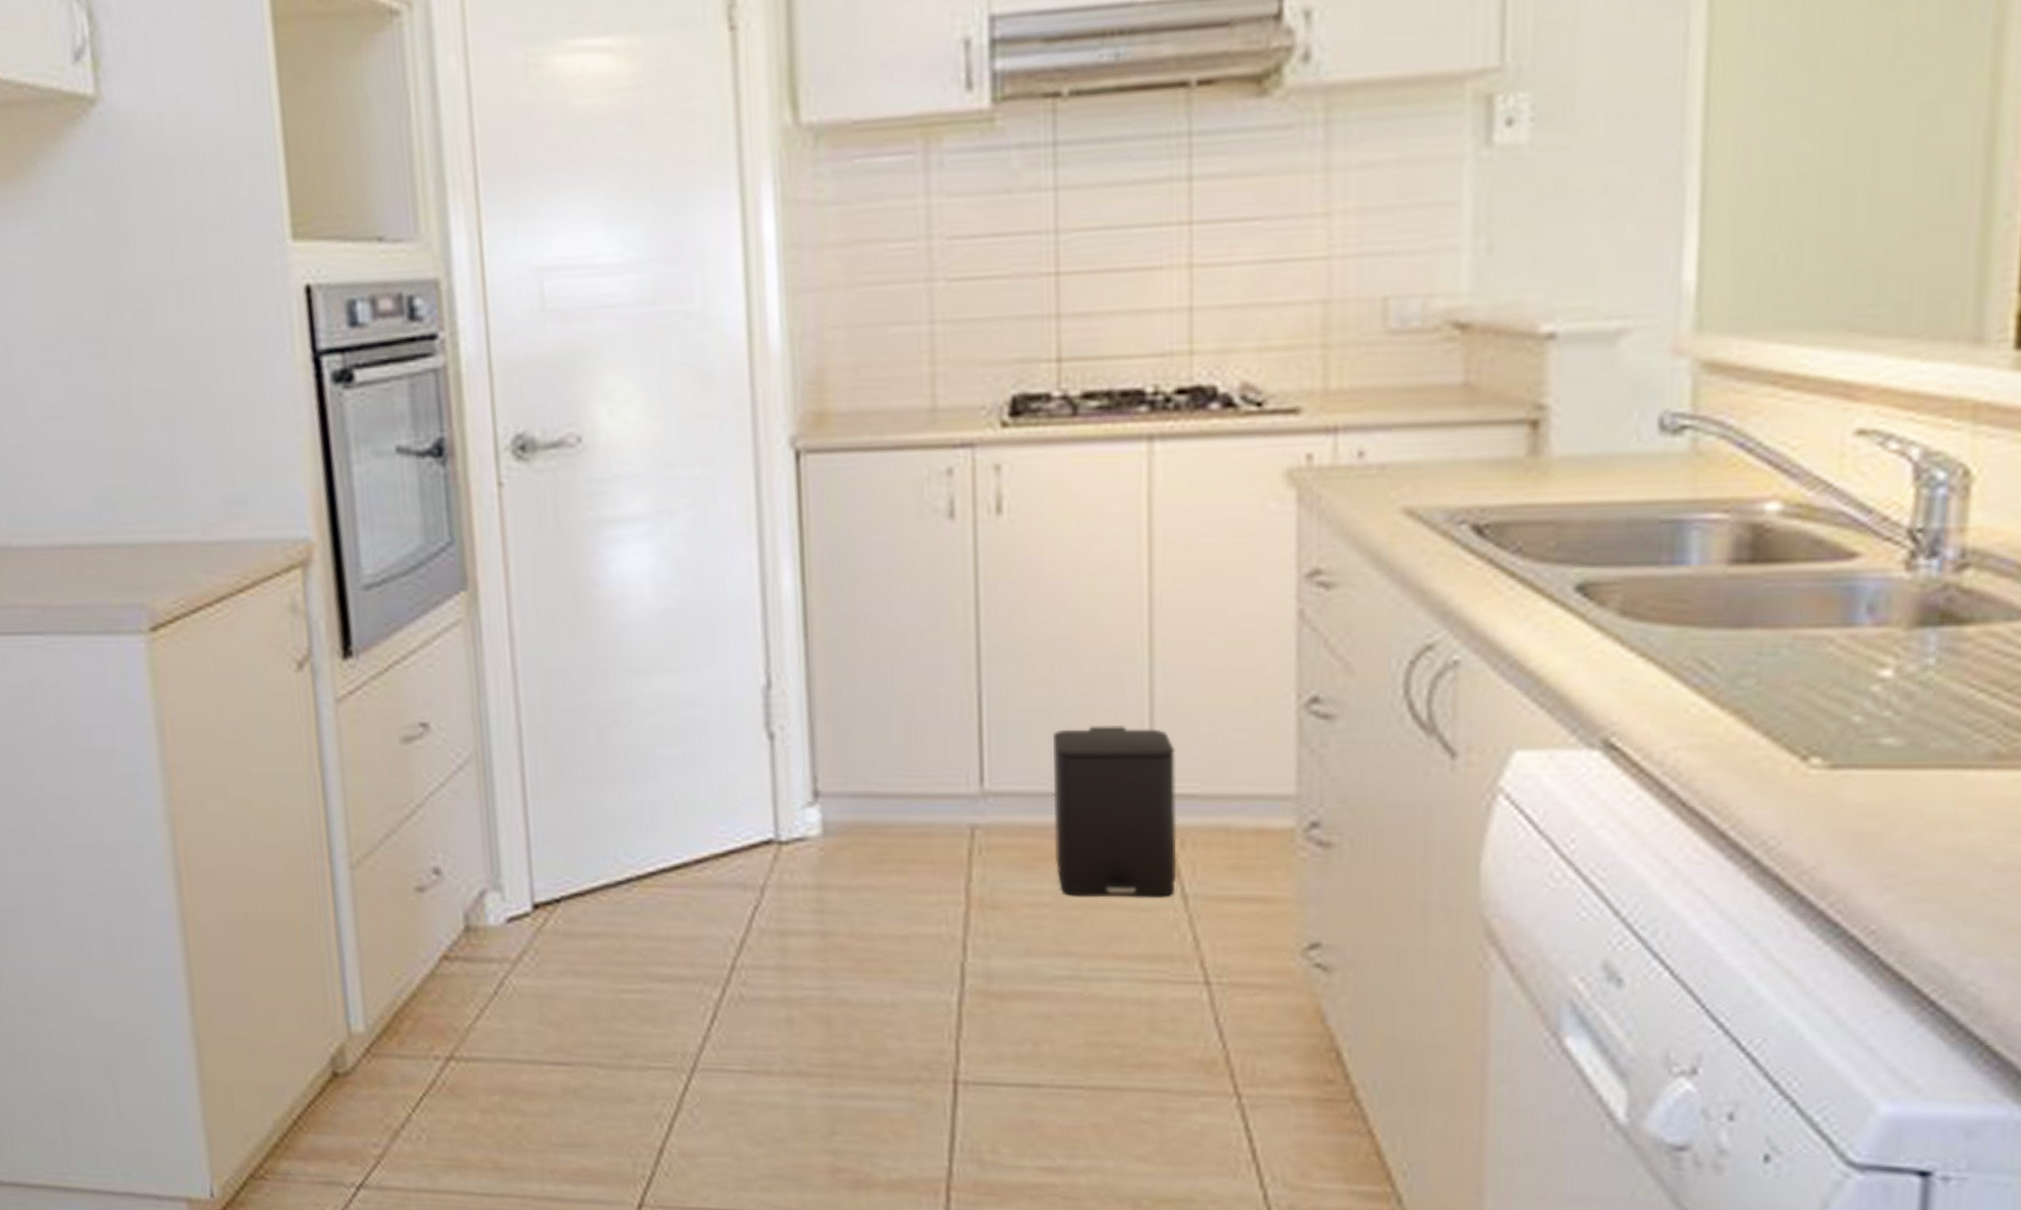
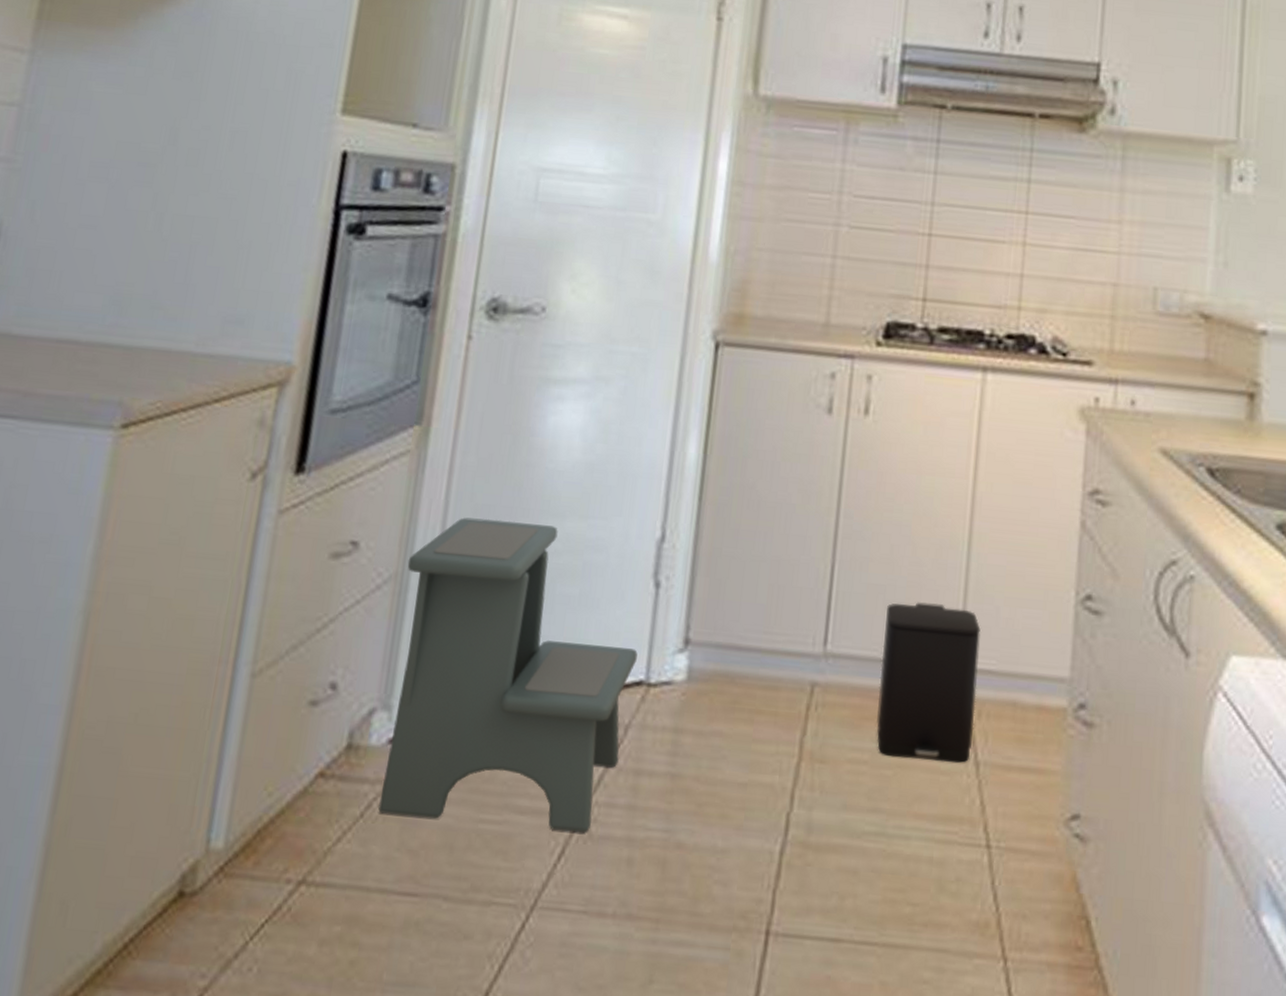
step stool: none [485,683,761,995] -> present [378,517,638,832]

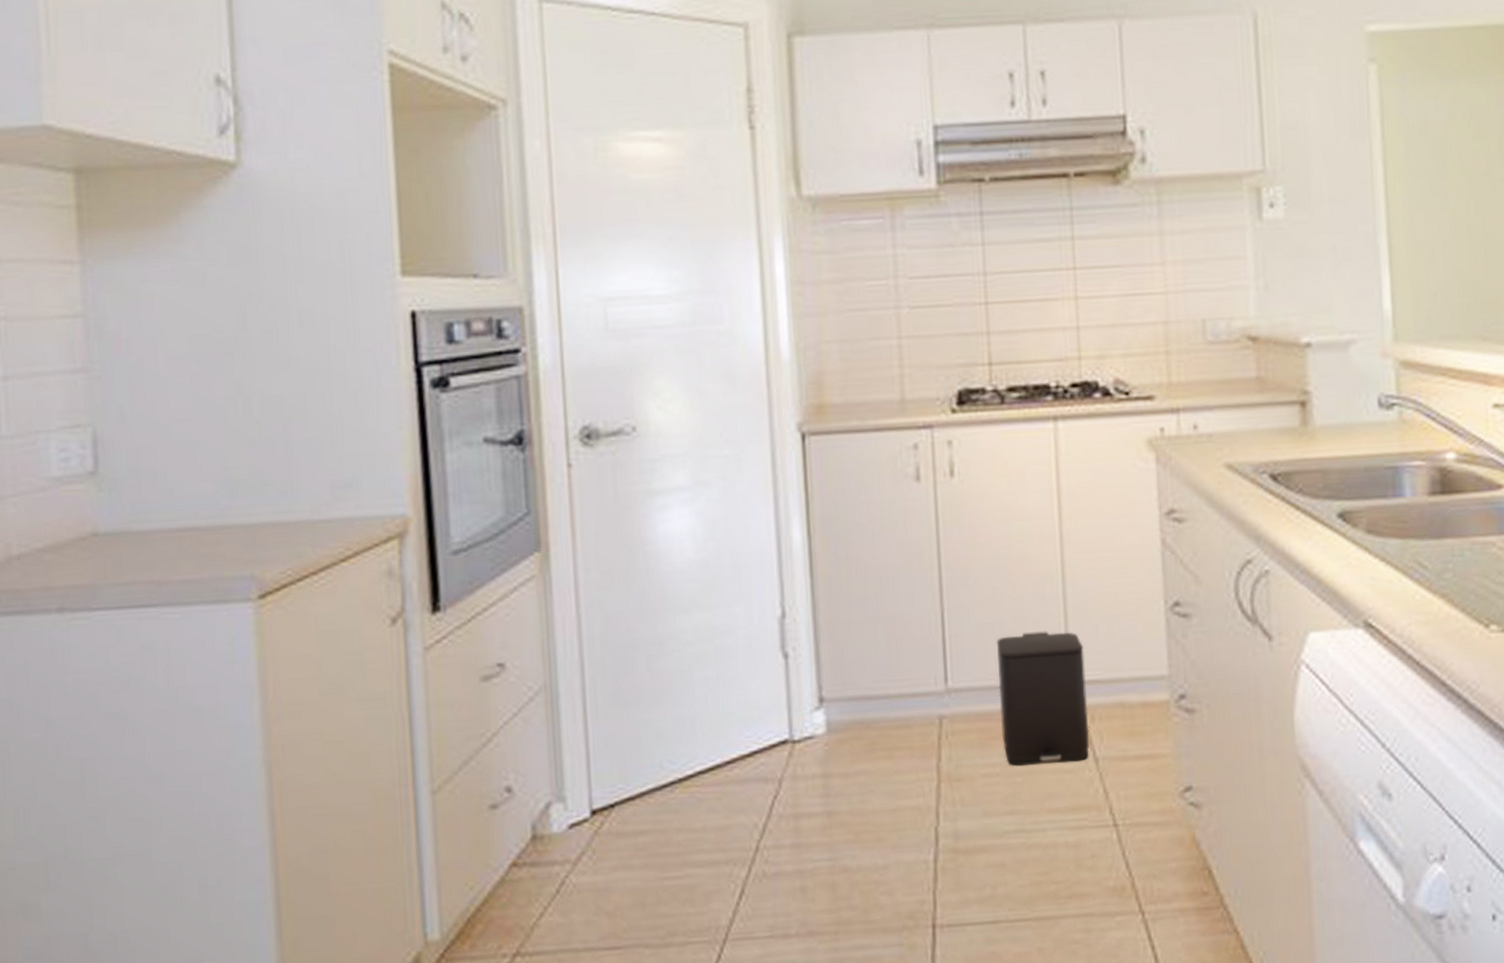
step stool: present [378,517,638,832] -> none [553,620,779,887]

